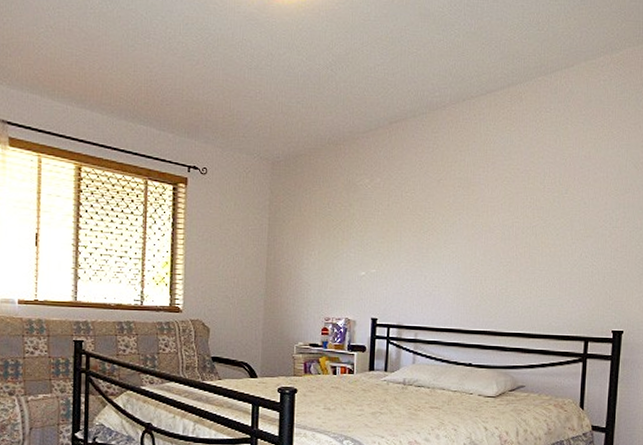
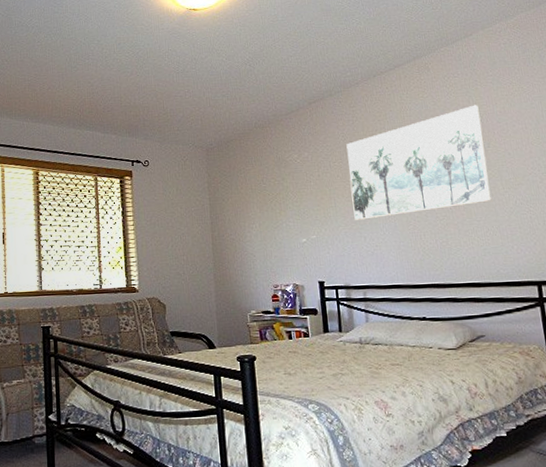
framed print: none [418,145,564,258] -> present [346,105,492,220]

